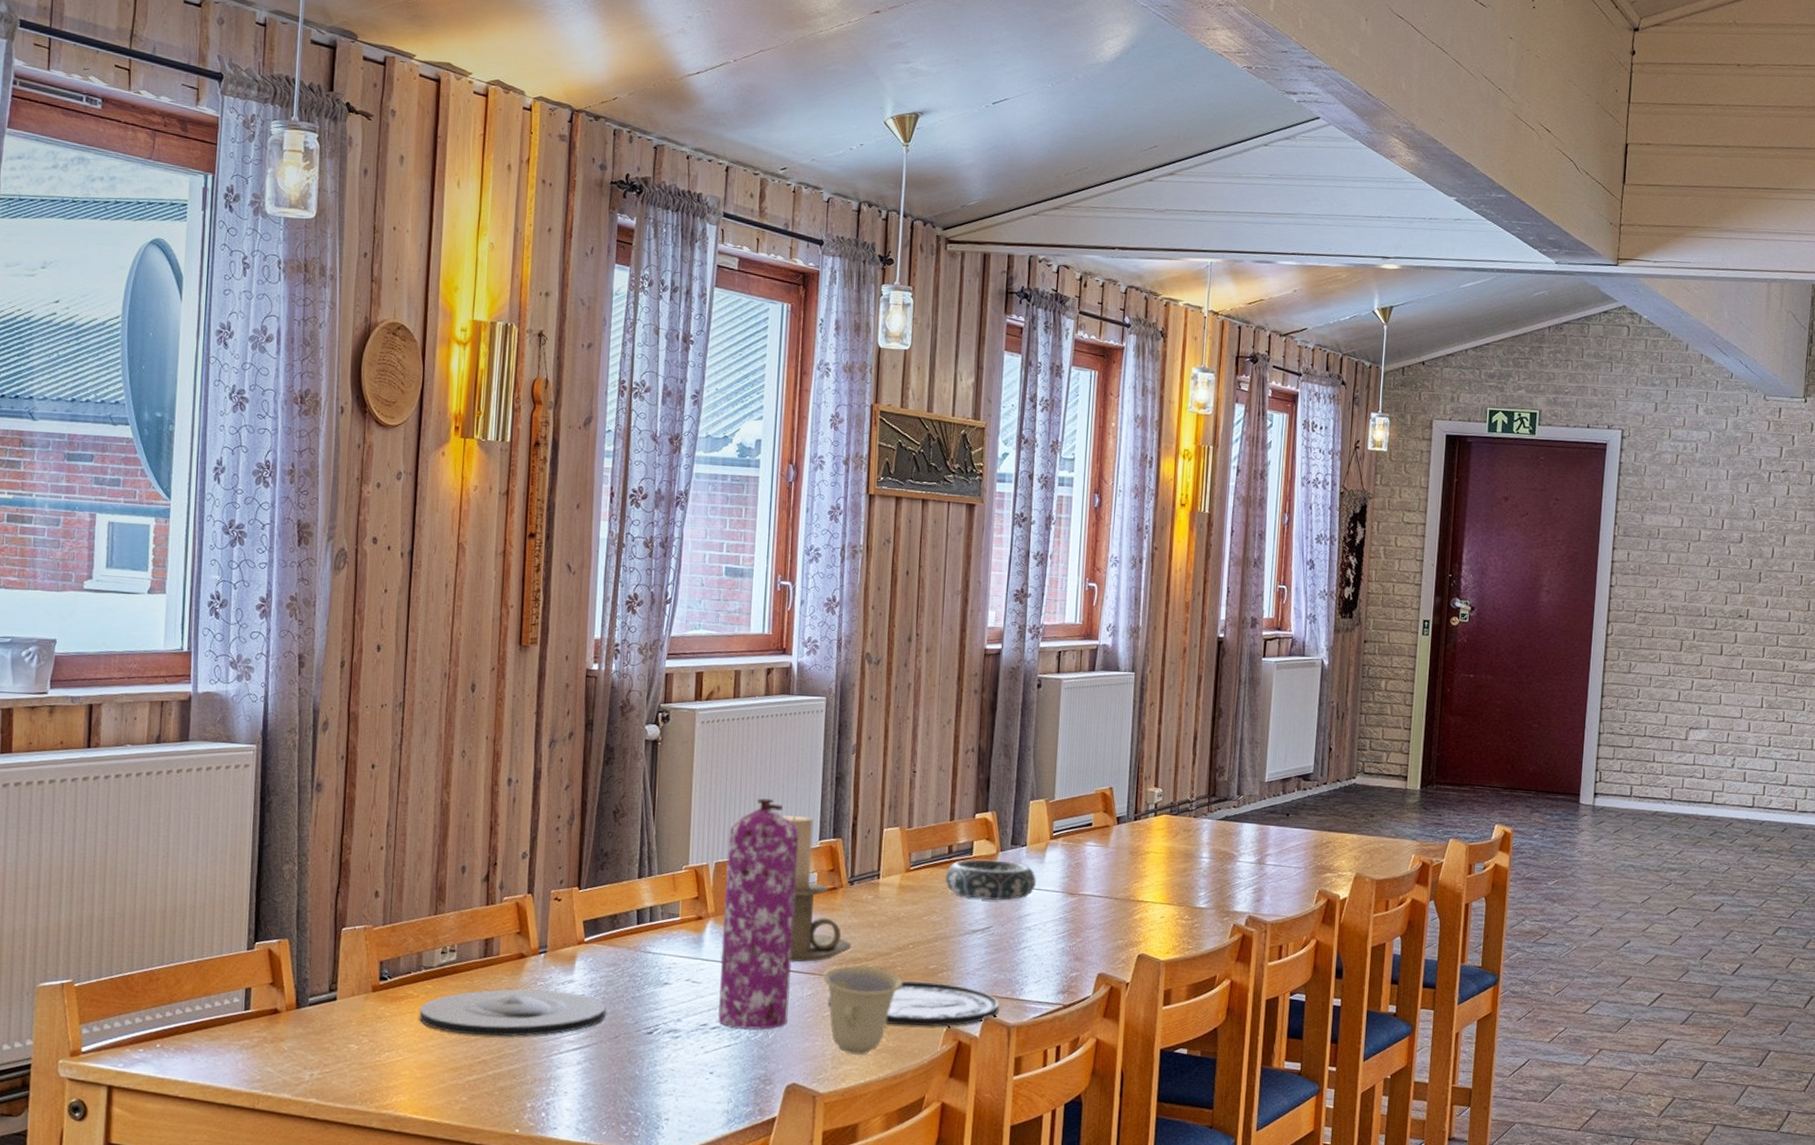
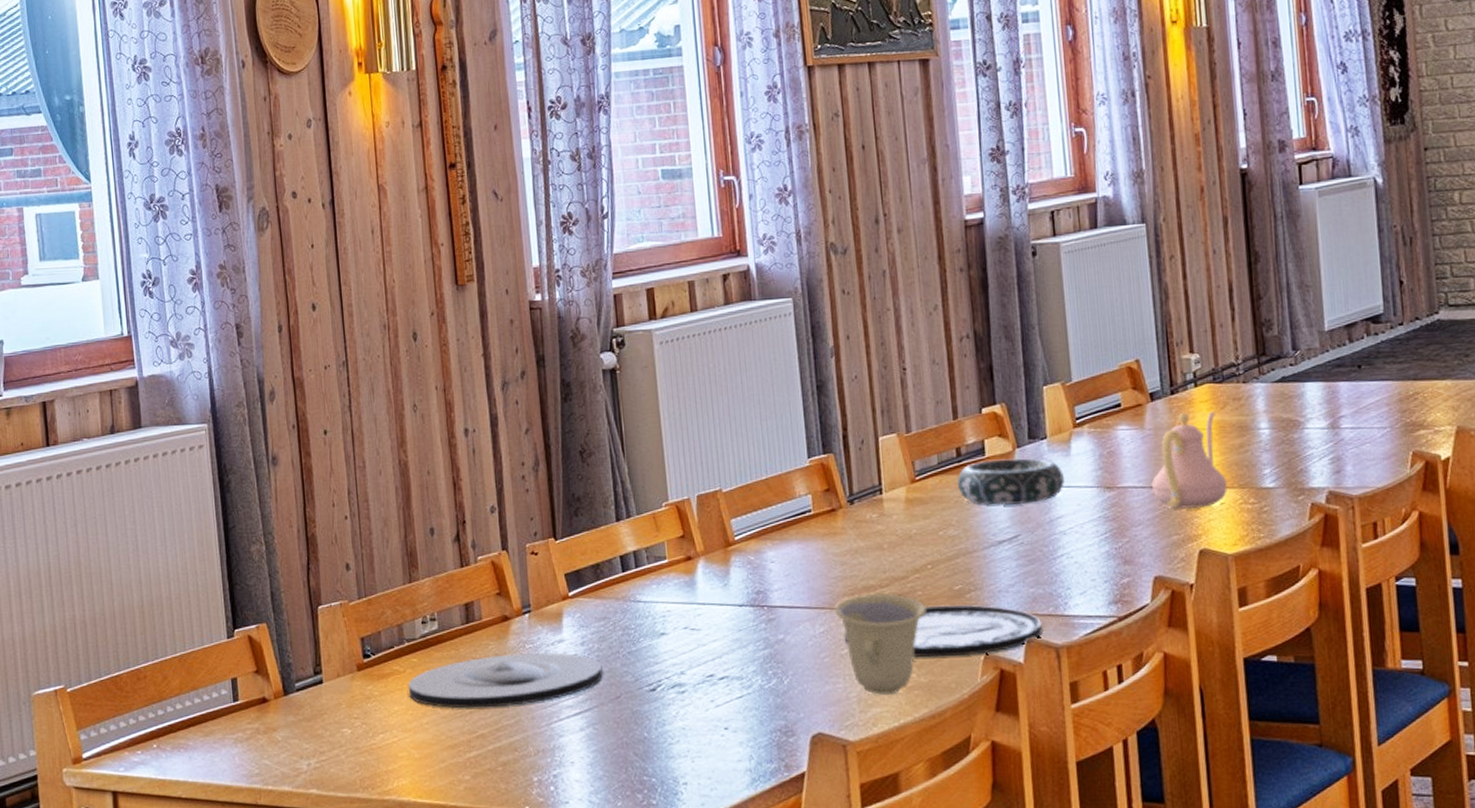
gas cylinder: present [717,798,799,1030] -> none [707,418,802,677]
candle holder: present [722,816,852,963] -> none [717,434,862,597]
teapot: none [1106,837,1170,920] -> present [1151,412,1229,509]

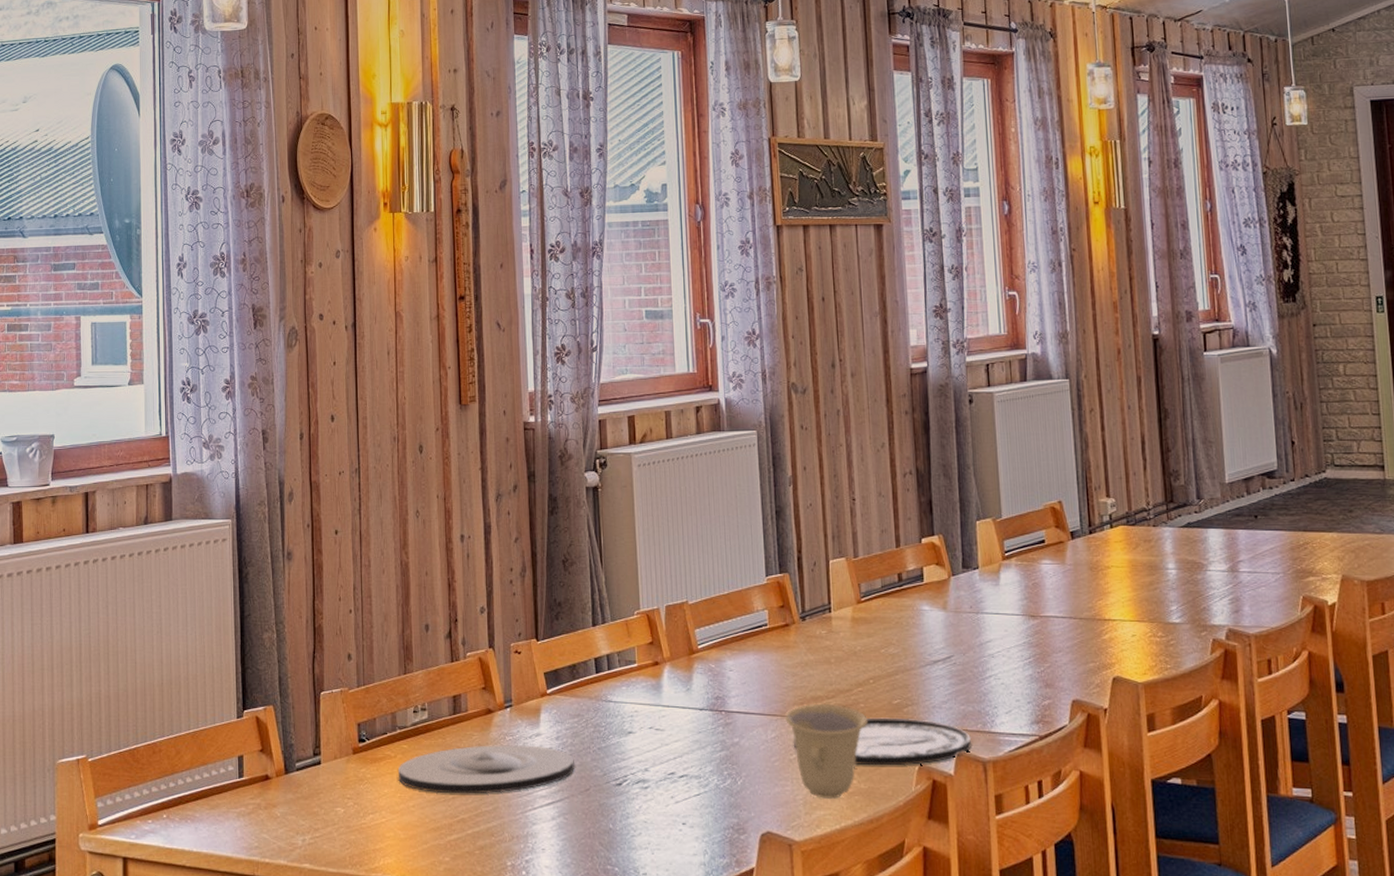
decorative bowl: present [957,458,1064,506] -> none [898,586,994,629]
teapot: present [1151,412,1229,509] -> none [1070,551,1139,640]

